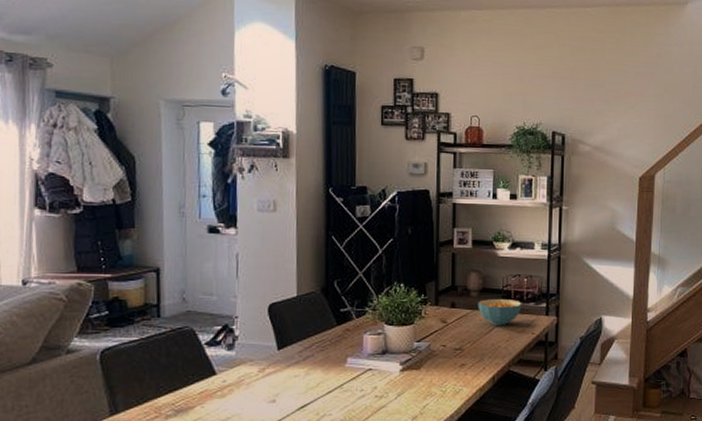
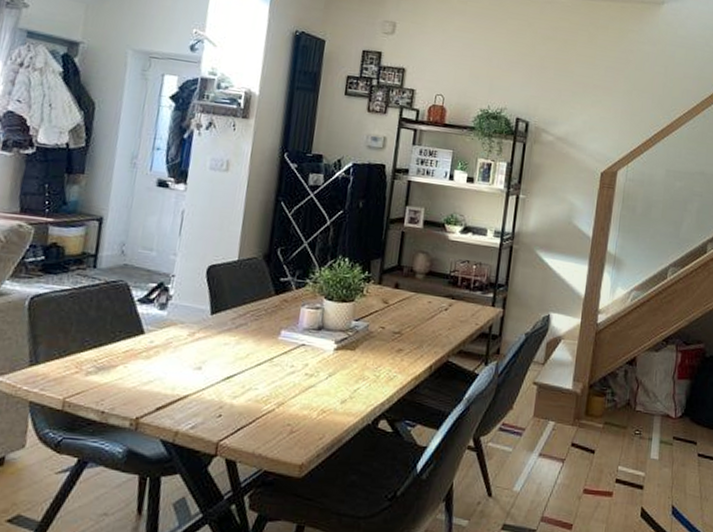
cereal bowl: present [478,299,522,326] -> none [422,283,468,313]

